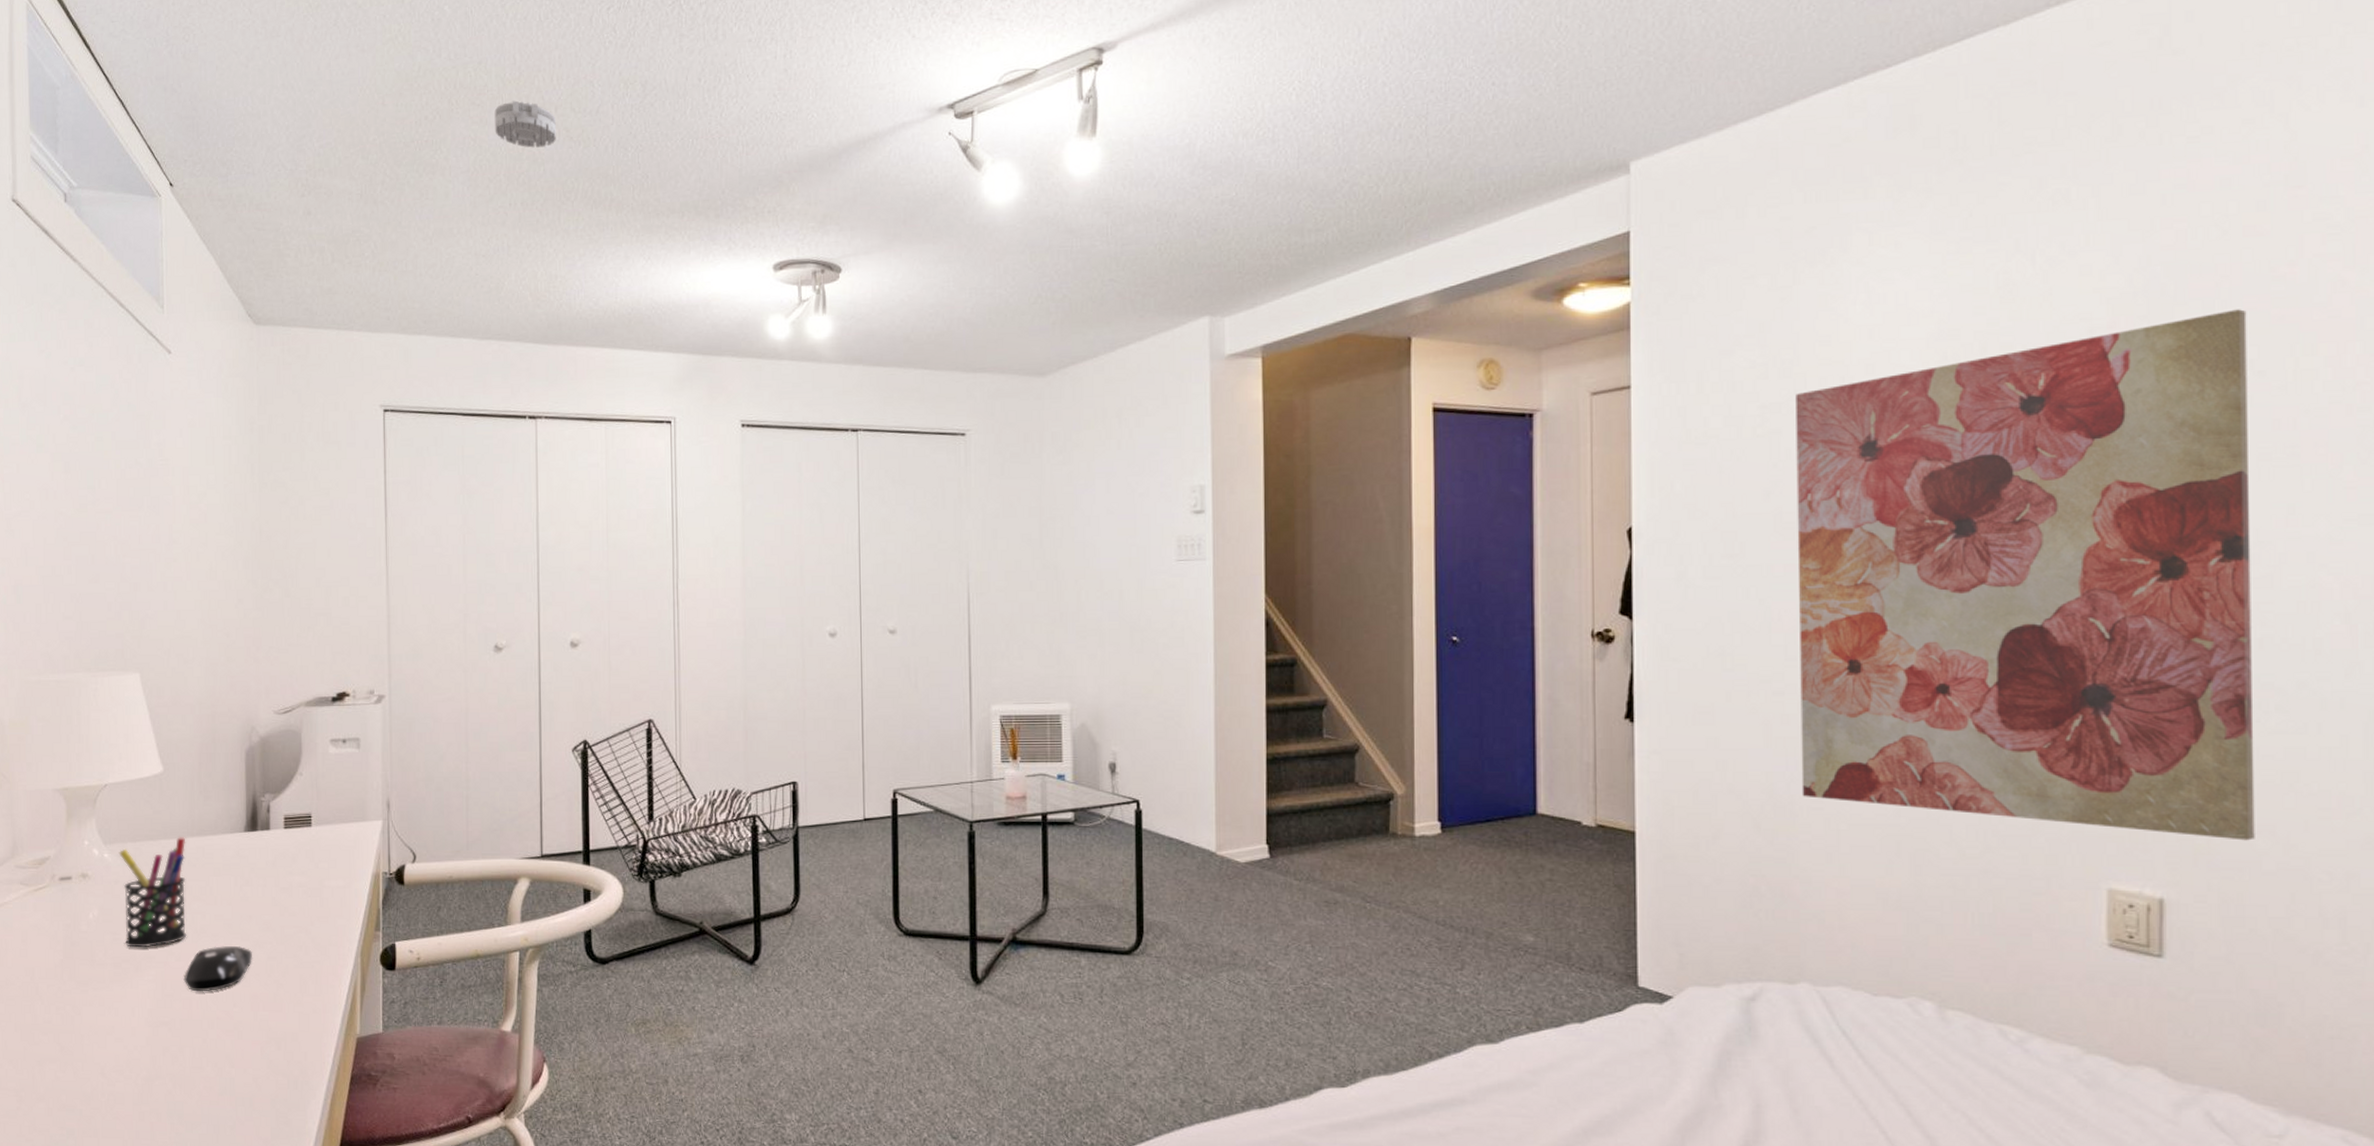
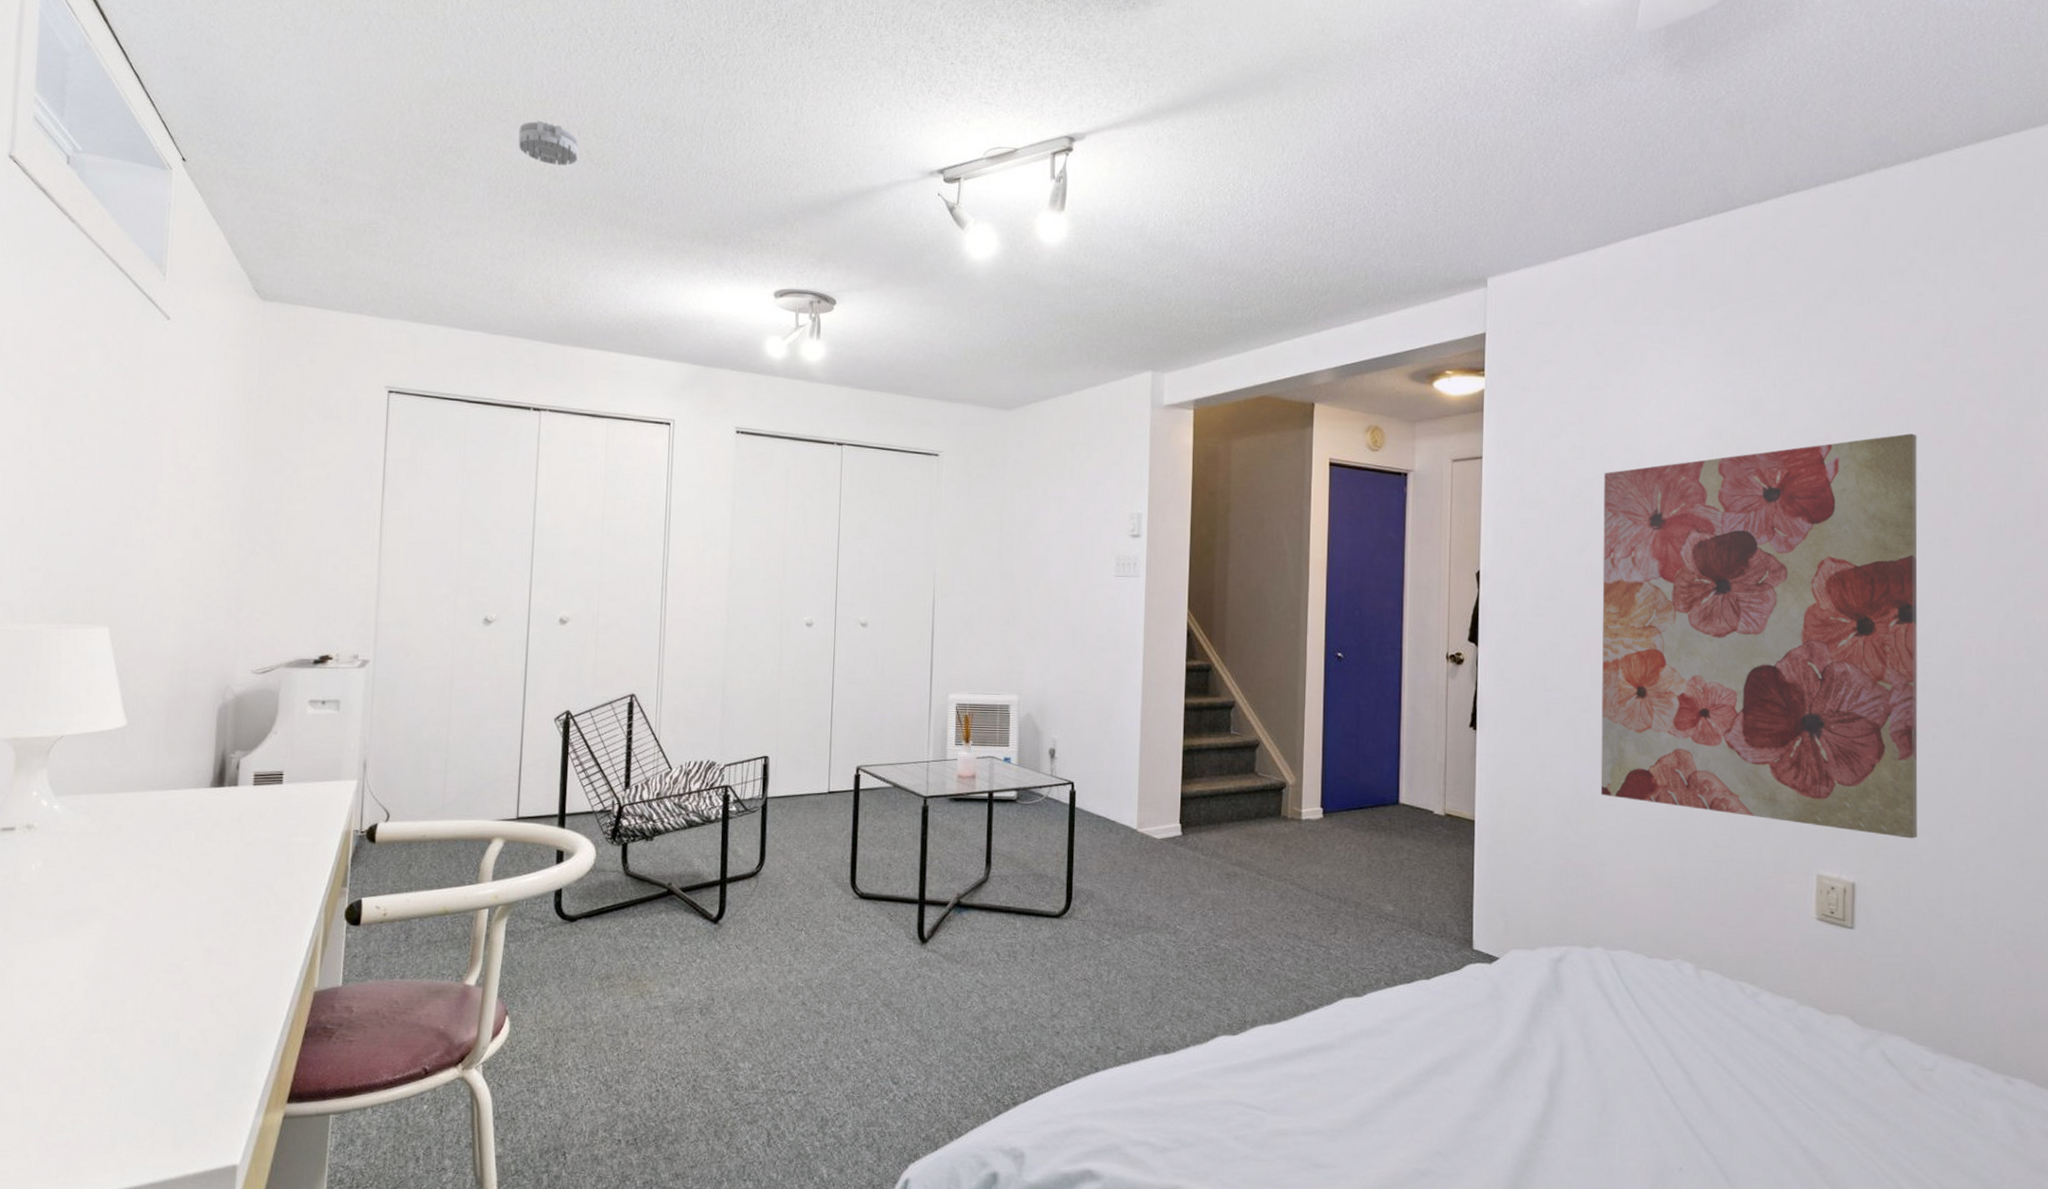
pen holder: present [118,837,187,948] -> none [70,791,146,901]
computer mouse: present [183,946,253,992] -> none [131,899,210,945]

